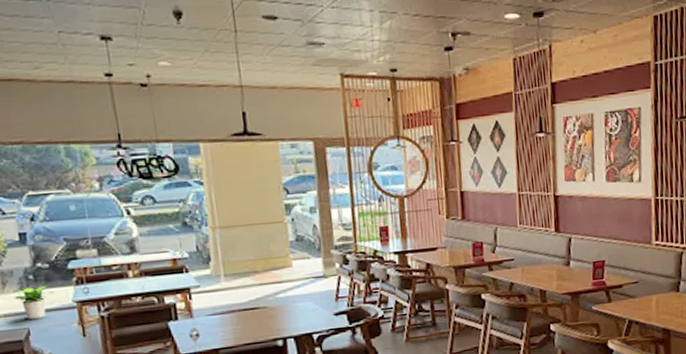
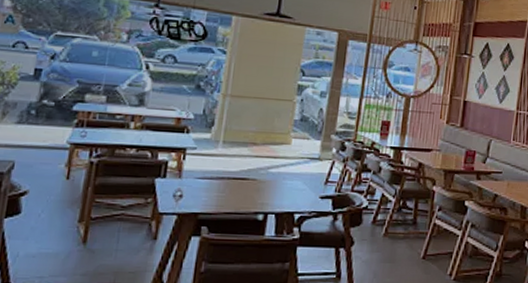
potted plant: present [13,285,55,319] -> none [10,121,52,154]

